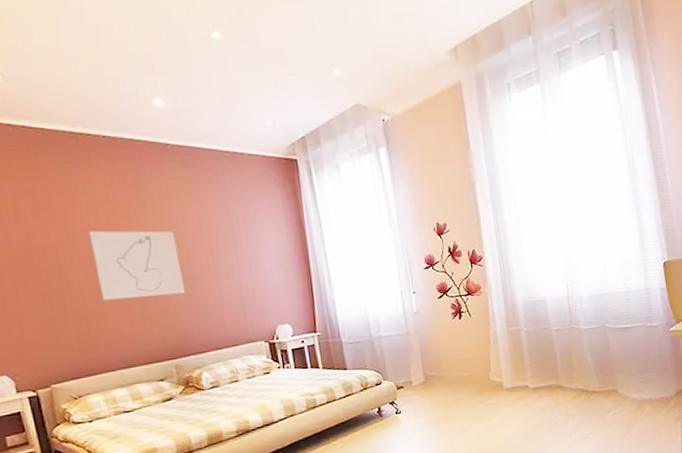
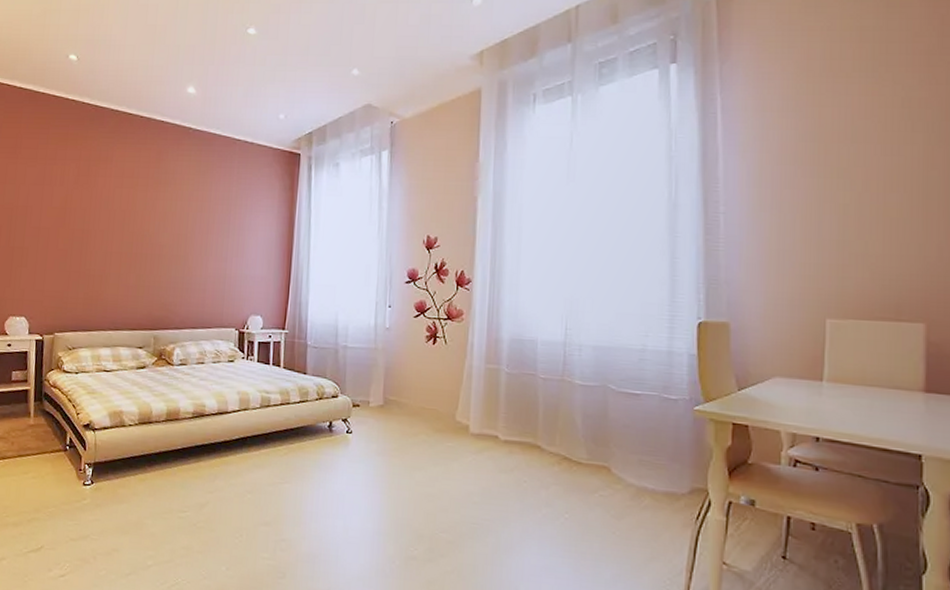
wall art: present [89,230,186,301] -> none [109,200,179,269]

